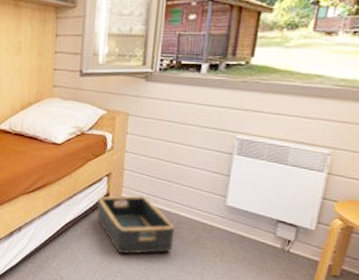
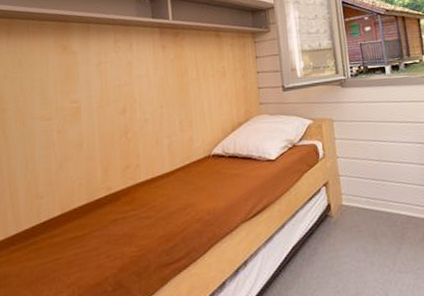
basket: present [97,195,175,254] -> none [320,199,403,271]

